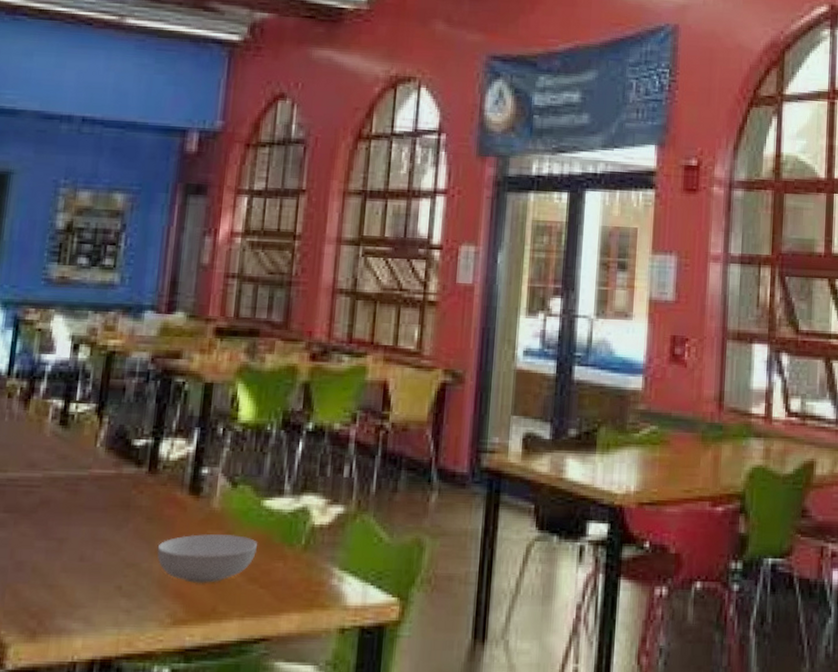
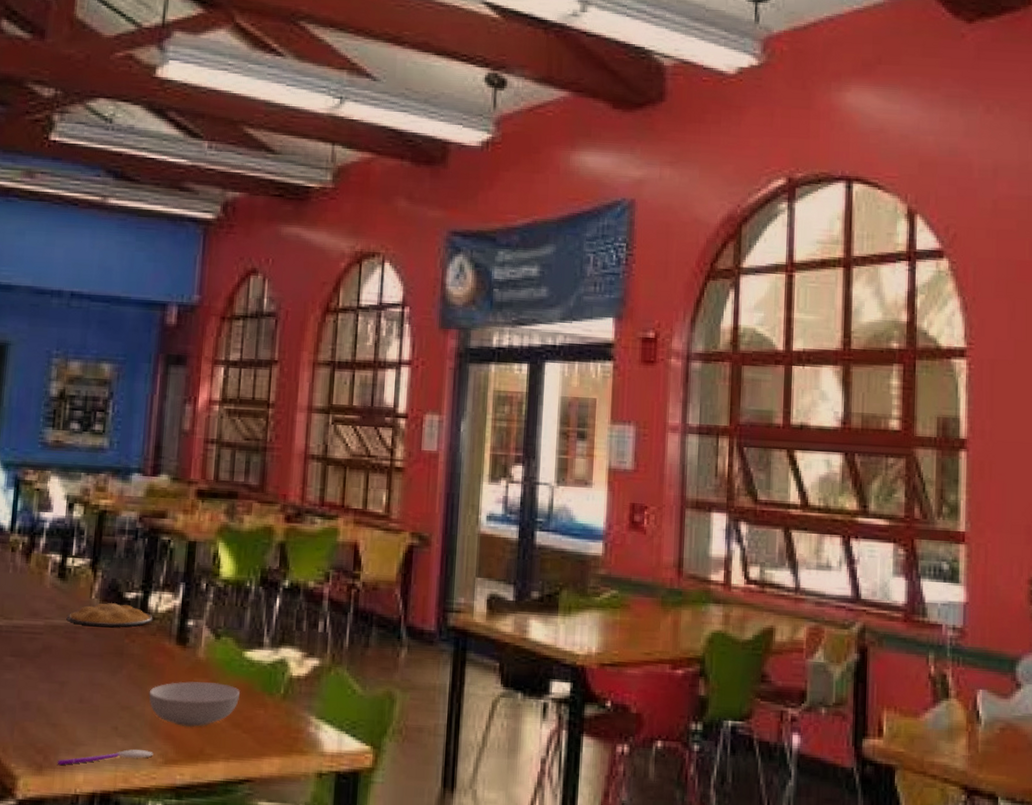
spoon: none [53,610,161,630] -> present [57,749,153,765]
plate: none [68,451,164,478] -> present [67,603,153,628]

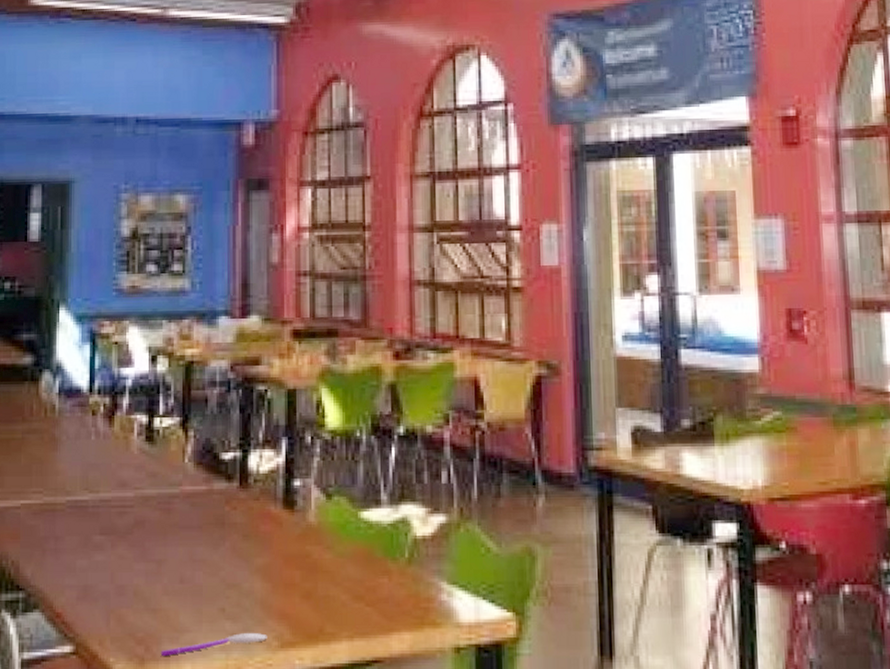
plate: present [67,603,153,628] -> none [159,466,255,495]
serving bowl: present [148,681,241,728] -> none [257,550,360,604]

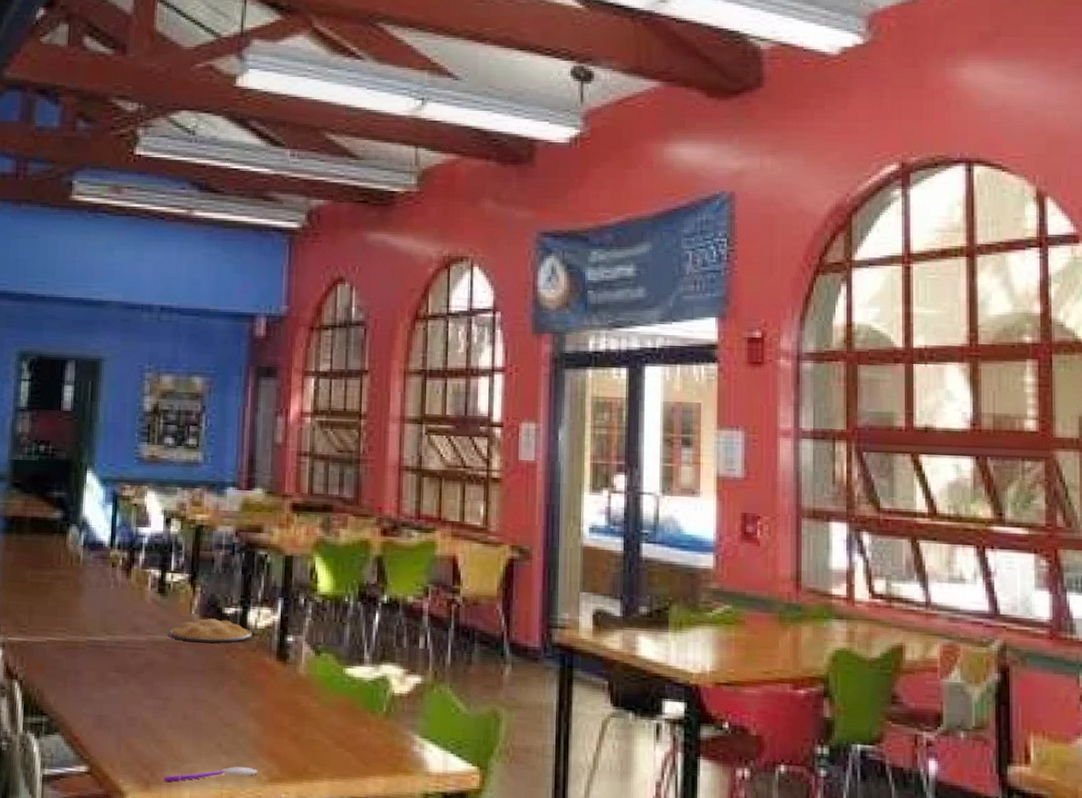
plate: none [159,466,255,495] -> present [168,618,253,643]

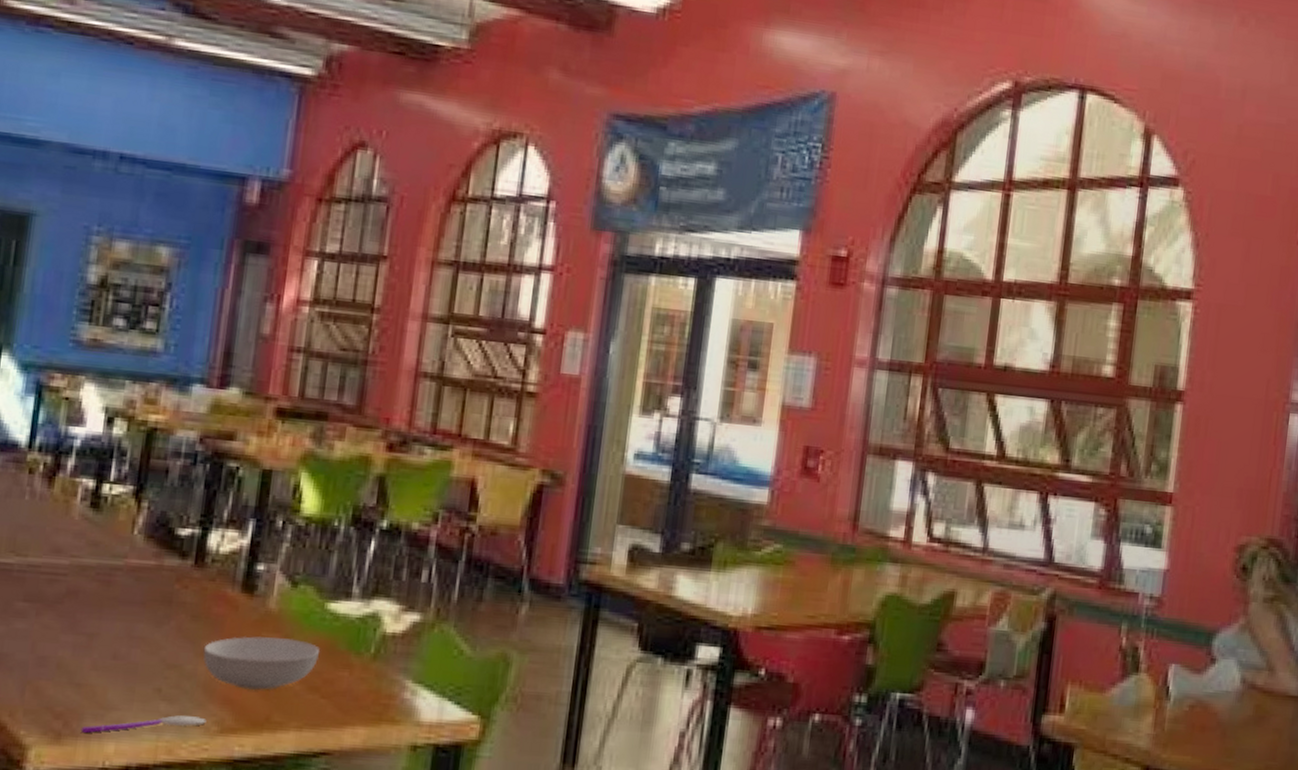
plate: present [168,618,253,643] -> none [100,540,213,570]
serving bowl: none [251,698,343,745] -> present [203,636,321,691]

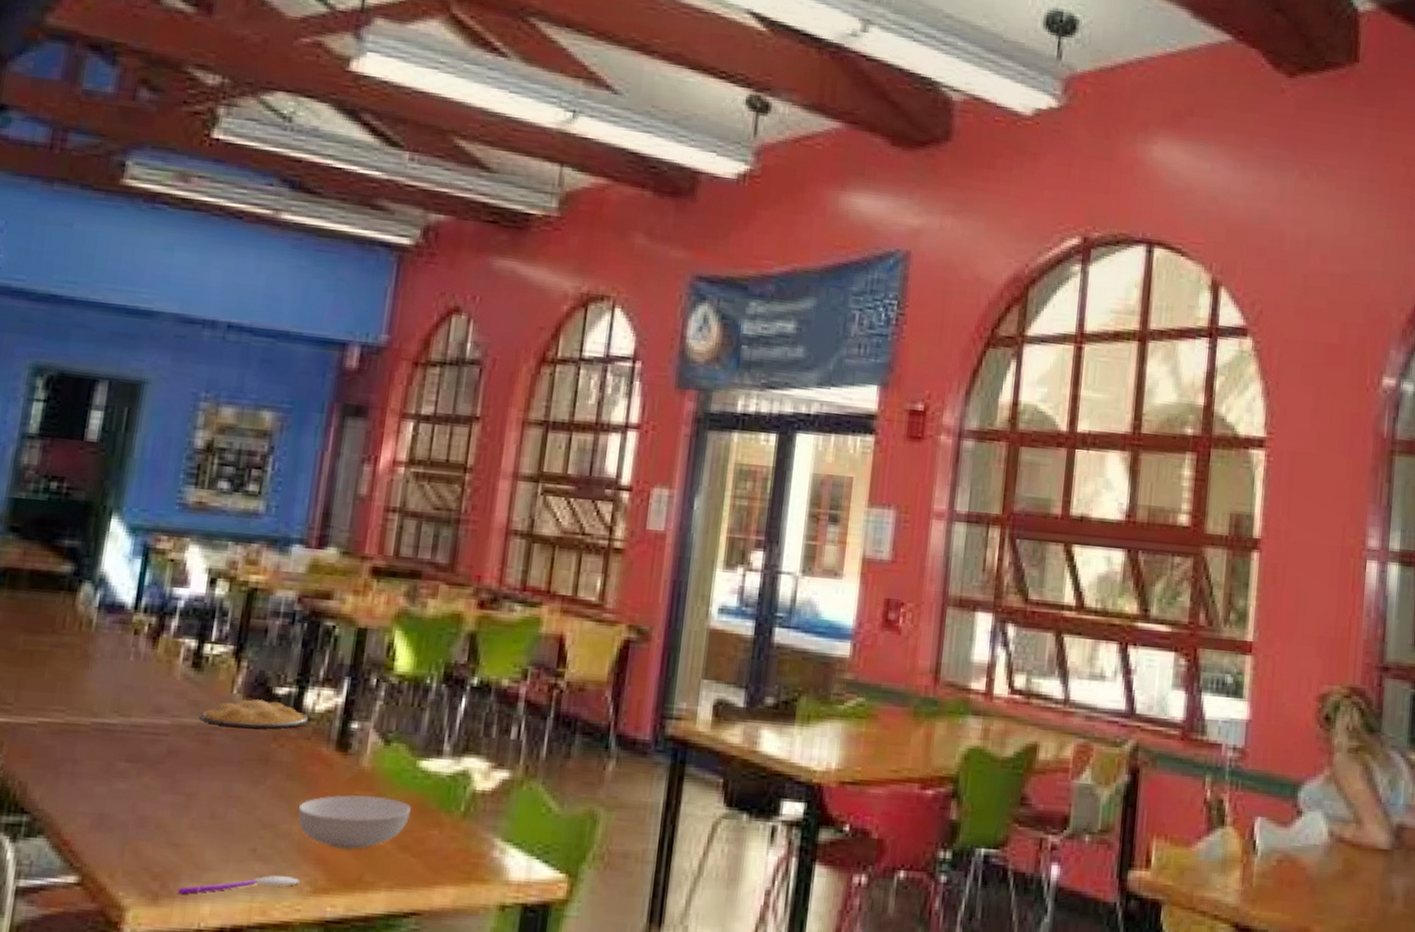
plate: none [100,540,213,570] -> present [200,699,309,729]

